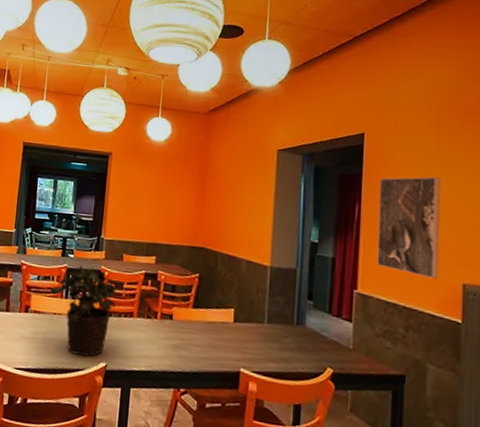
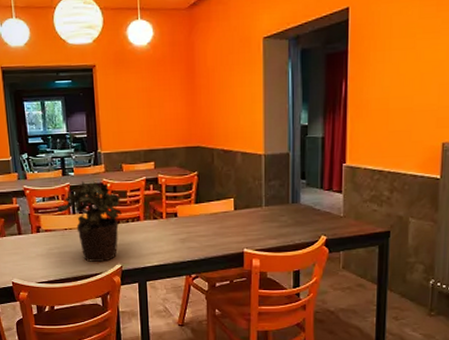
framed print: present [377,176,441,279] -> none [363,43,424,142]

